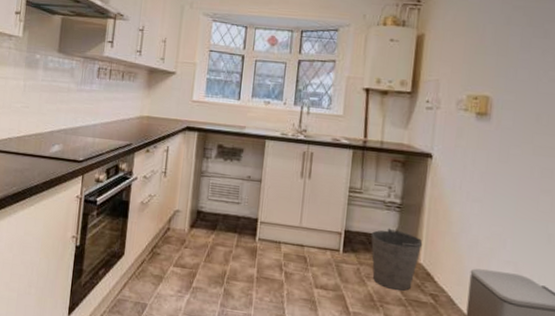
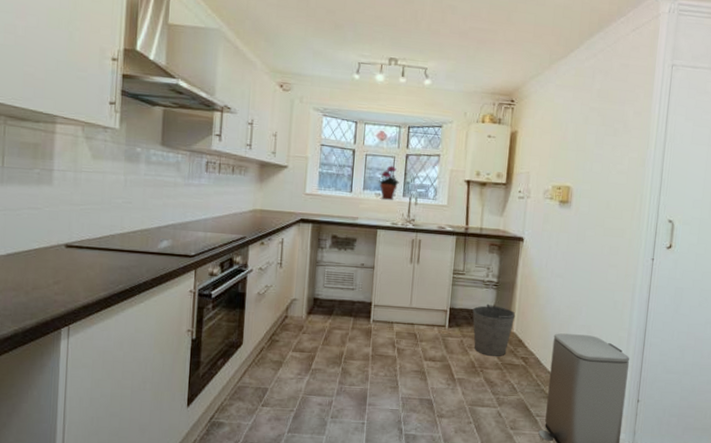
potted plant: none [267,72,290,110] -> present [378,165,399,201]

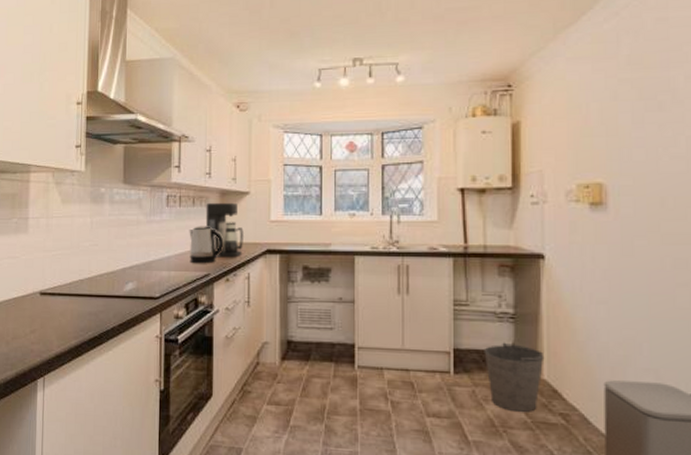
kettle: none [226,192,261,228] -> present [189,226,224,264]
coffee maker: none [244,172,280,225] -> present [205,202,244,259]
potted plant: present [378,165,399,201] -> none [351,180,376,221]

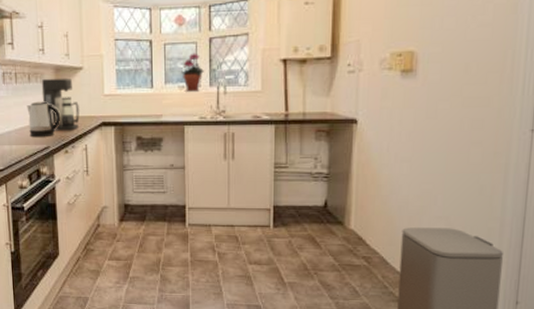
potted plant: none [351,180,376,221] -> present [180,53,204,93]
bucket: present [484,342,545,412] -> none [300,198,353,257]

